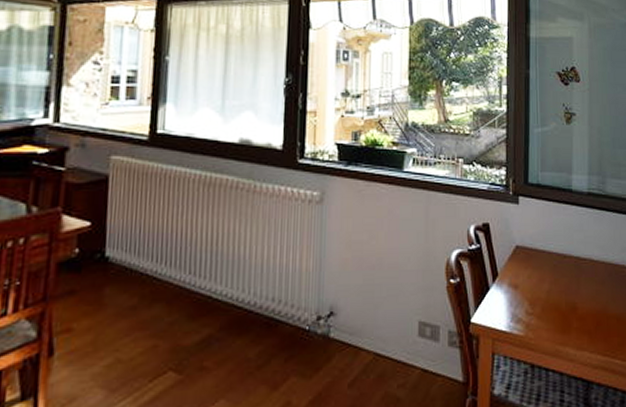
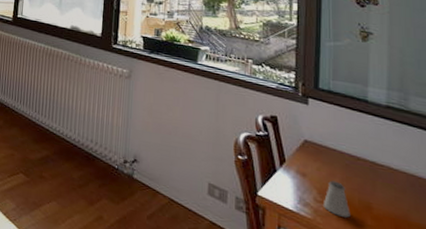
saltshaker: none [533,286,559,325] -> present [322,180,351,218]

